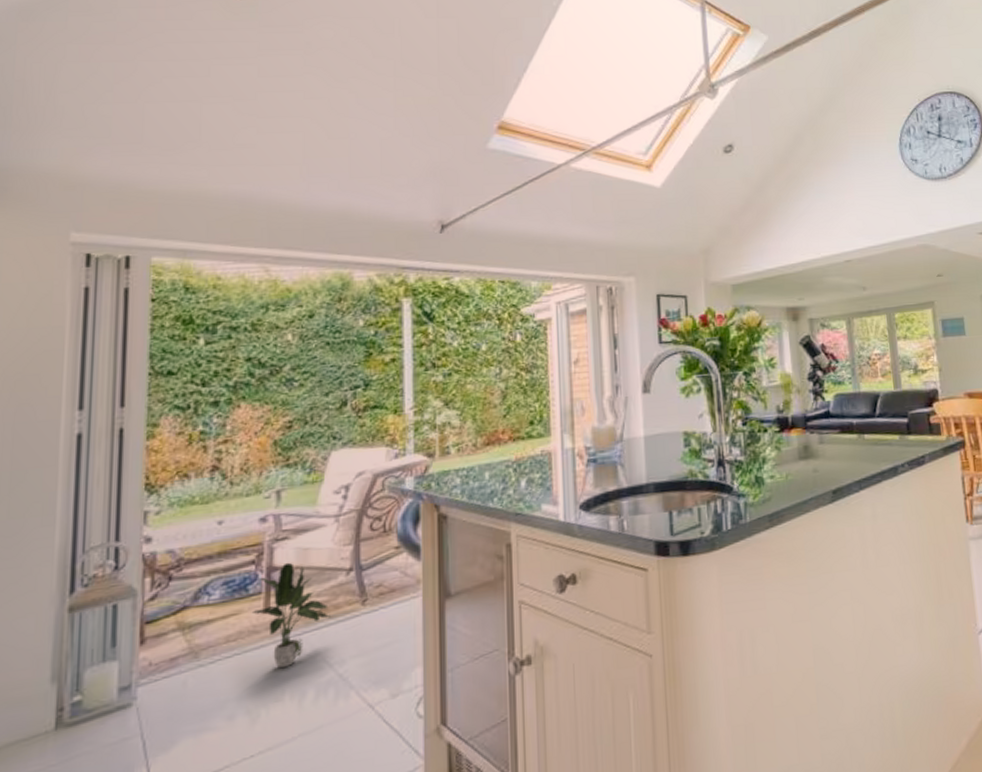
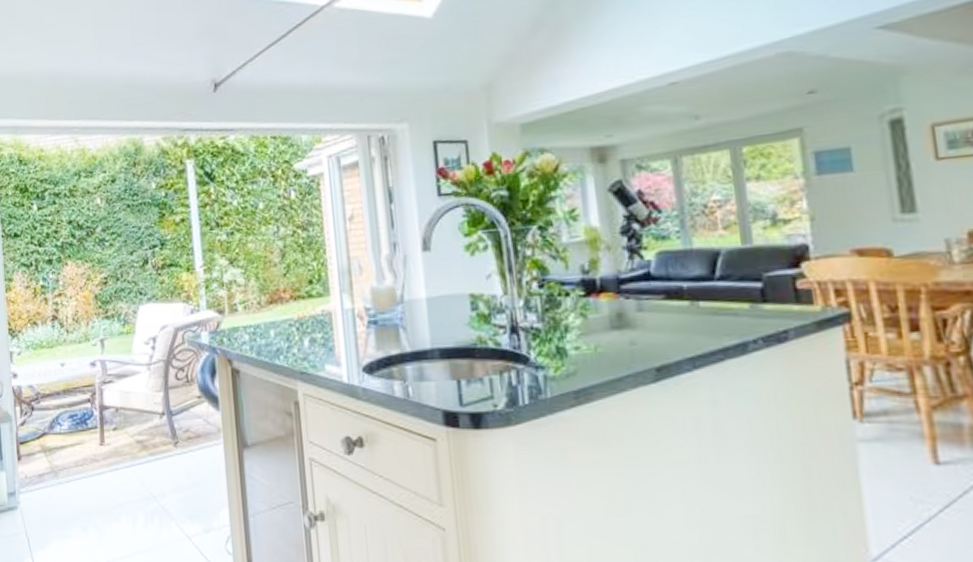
potted plant: present [251,562,332,669] -> none [91,403,152,494]

